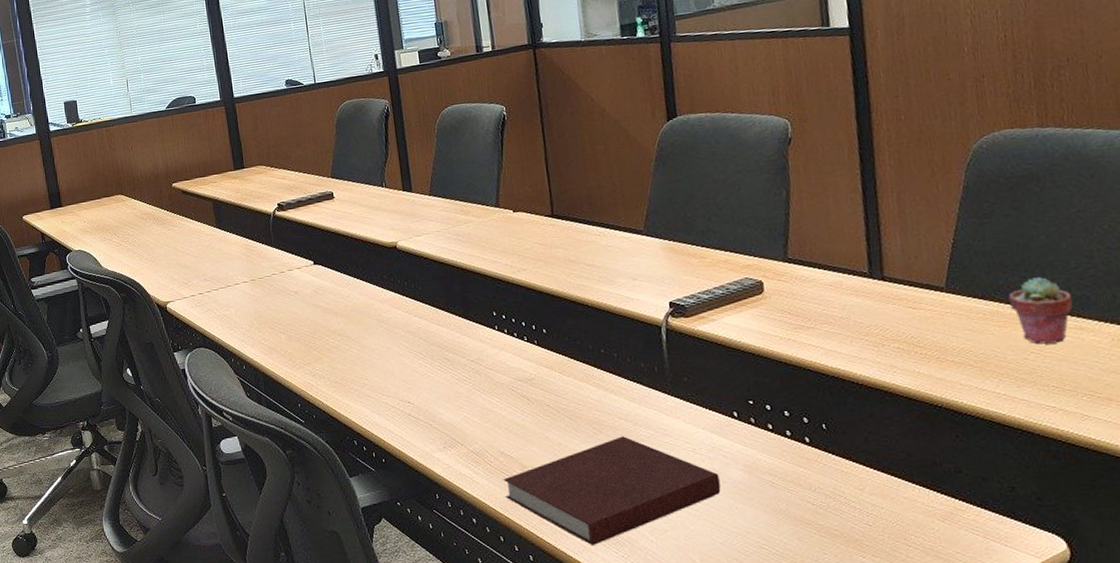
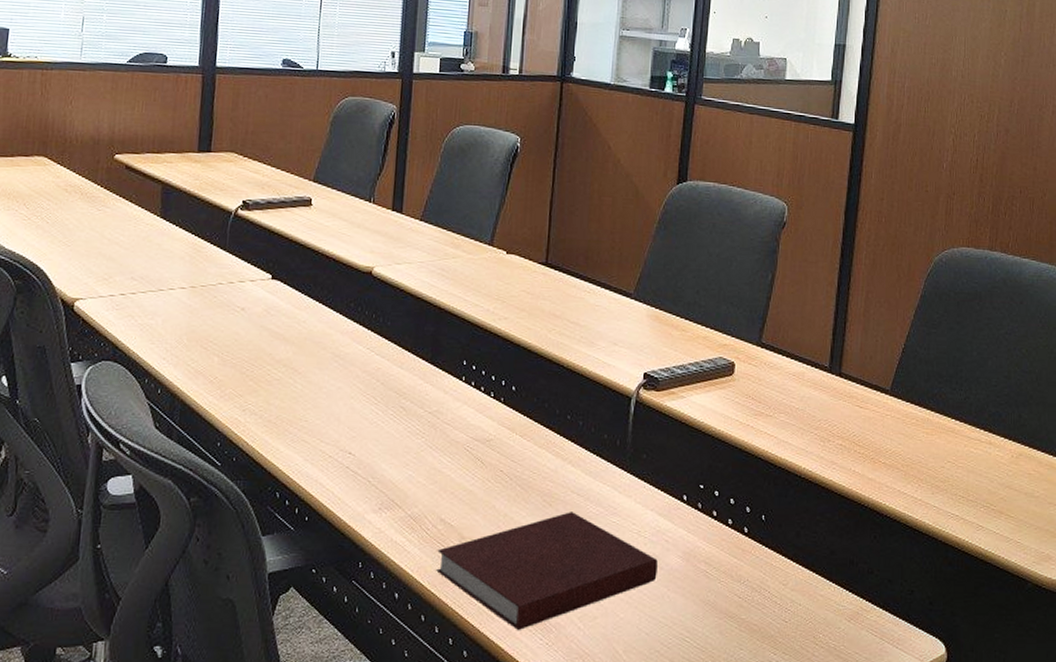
potted succulent: present [1008,276,1074,344] -> none [939,389,988,455]

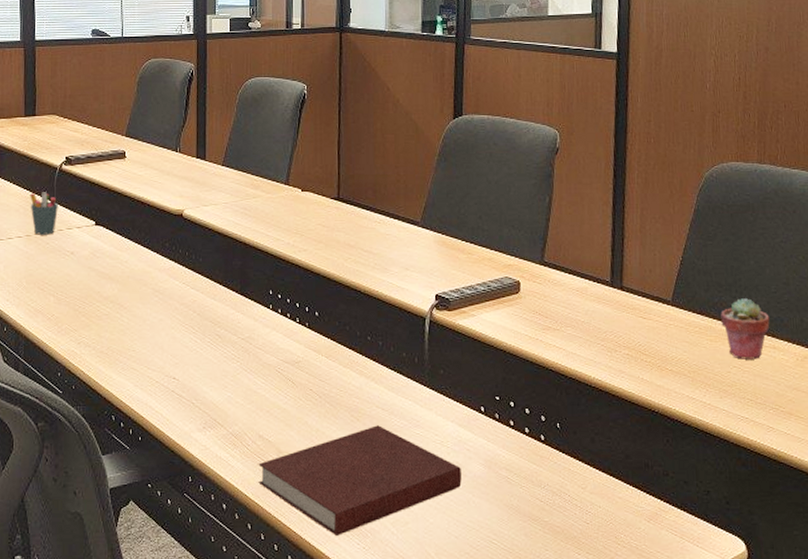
pen holder: none [197,239,230,287] -> present [30,192,58,235]
potted succulent: none [939,389,988,455] -> present [720,297,770,360]

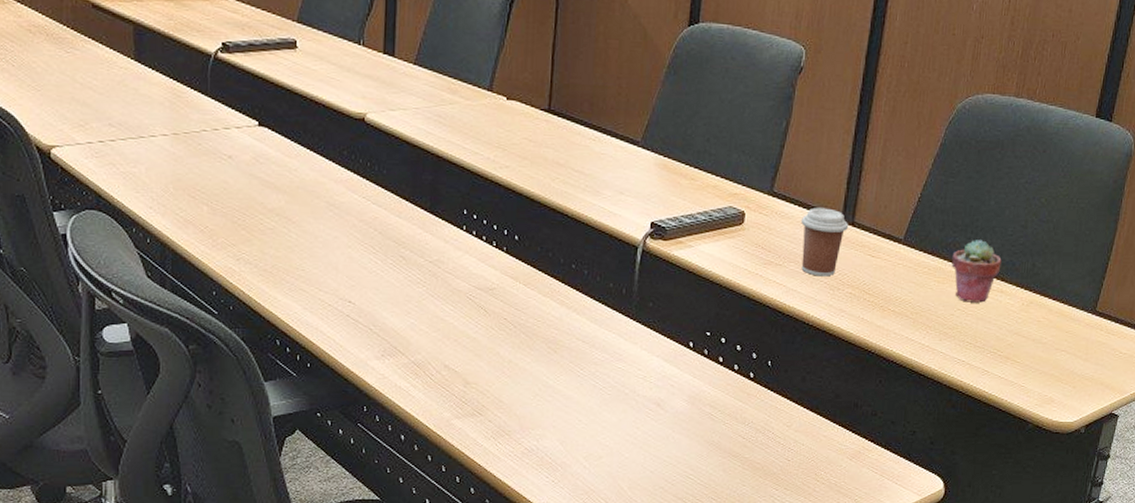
pen holder: present [30,192,58,235] -> none [177,83,213,134]
notebook: present [258,425,462,536] -> none [441,358,663,469]
coffee cup: none [572,274,618,339] -> present [800,208,849,277]

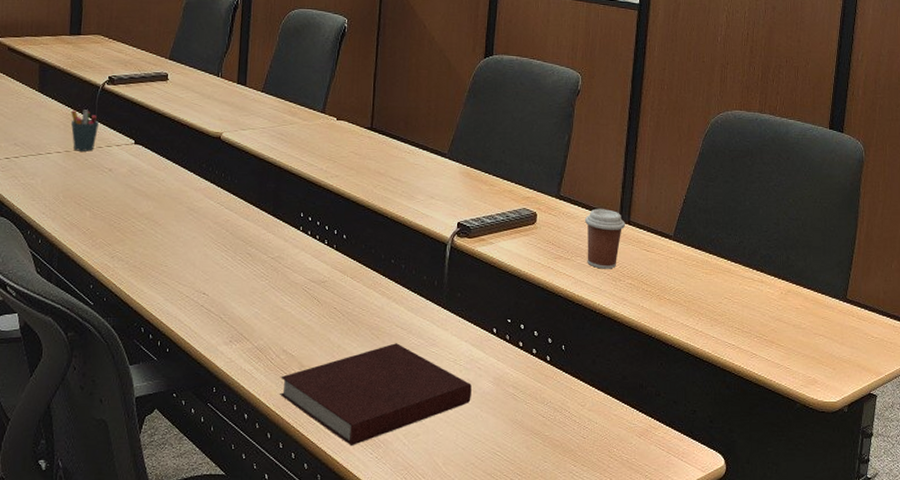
pen holder: none [177,83,213,134] -> present [70,109,99,152]
notebook: none [441,358,663,469] -> present [280,343,472,445]
potted succulent: present [951,239,1002,303] -> none [716,235,760,292]

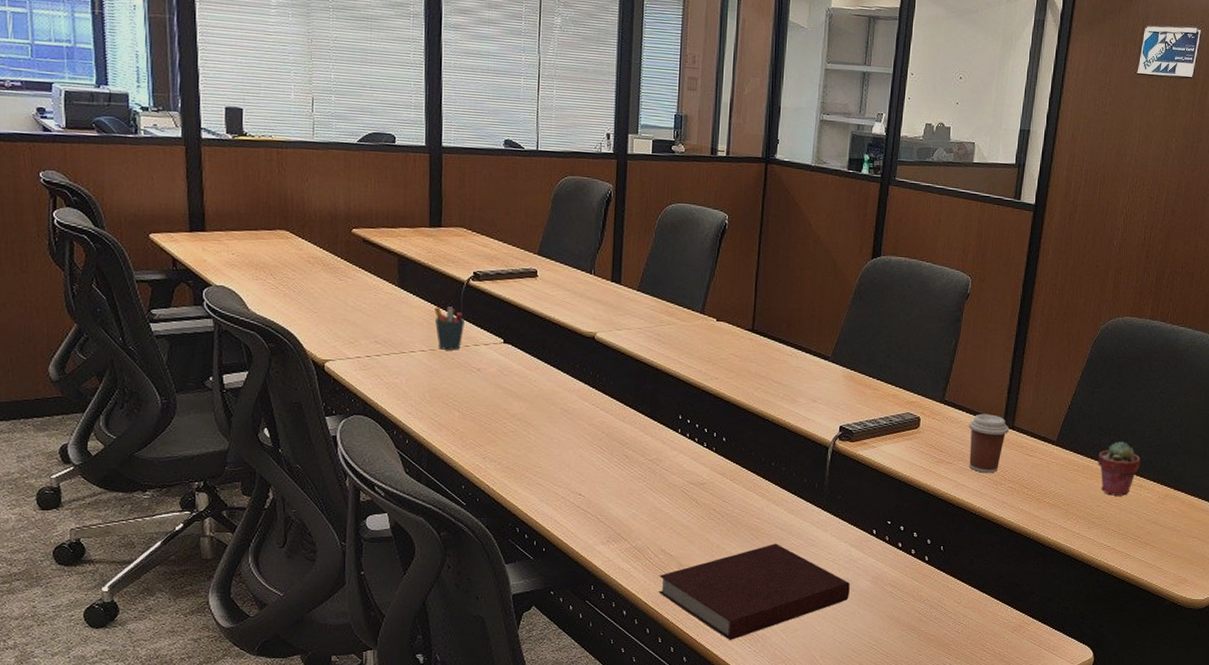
potted succulent: none [716,235,760,292] -> present [1098,440,1141,496]

